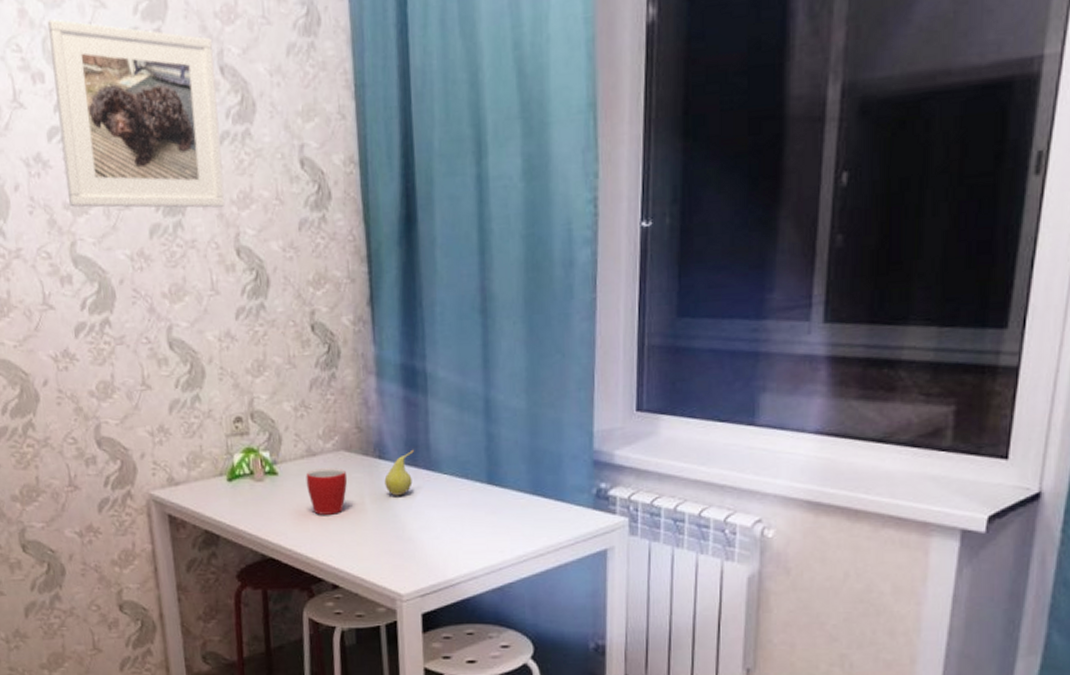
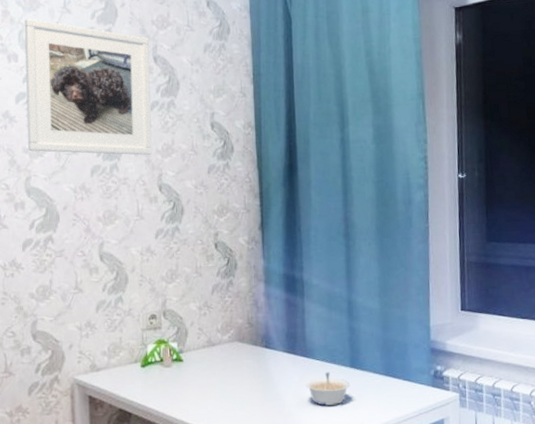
mug: present [306,468,348,515] -> none [206,355,240,395]
fruit: present [384,449,415,496] -> none [269,340,294,378]
legume: none [430,489,487,530] -> present [306,372,351,406]

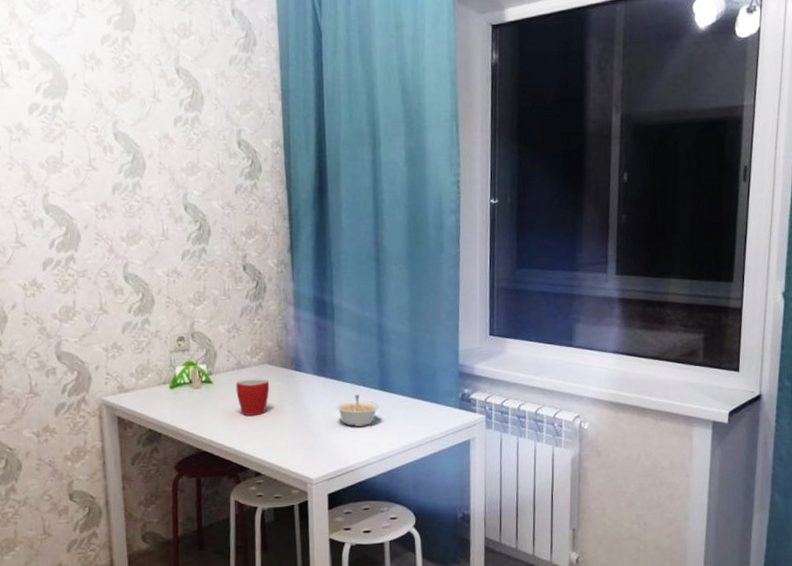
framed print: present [24,18,152,155] -> none [34,22,177,173]
mug: none [206,355,240,395] -> present [236,378,270,416]

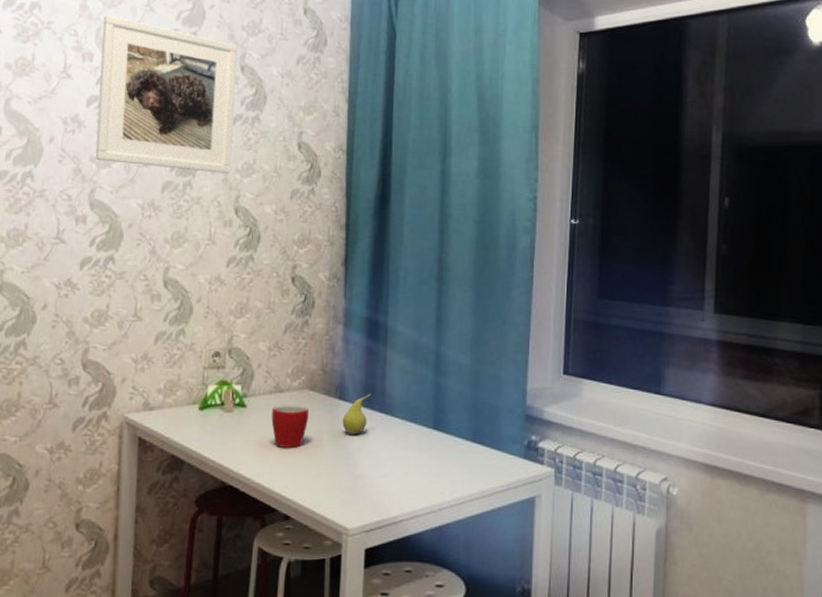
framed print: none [34,22,177,173] -> present [95,15,237,173]
fruit: none [299,363,324,400] -> present [342,393,372,435]
legume: present [335,394,380,427] -> none [381,432,432,471]

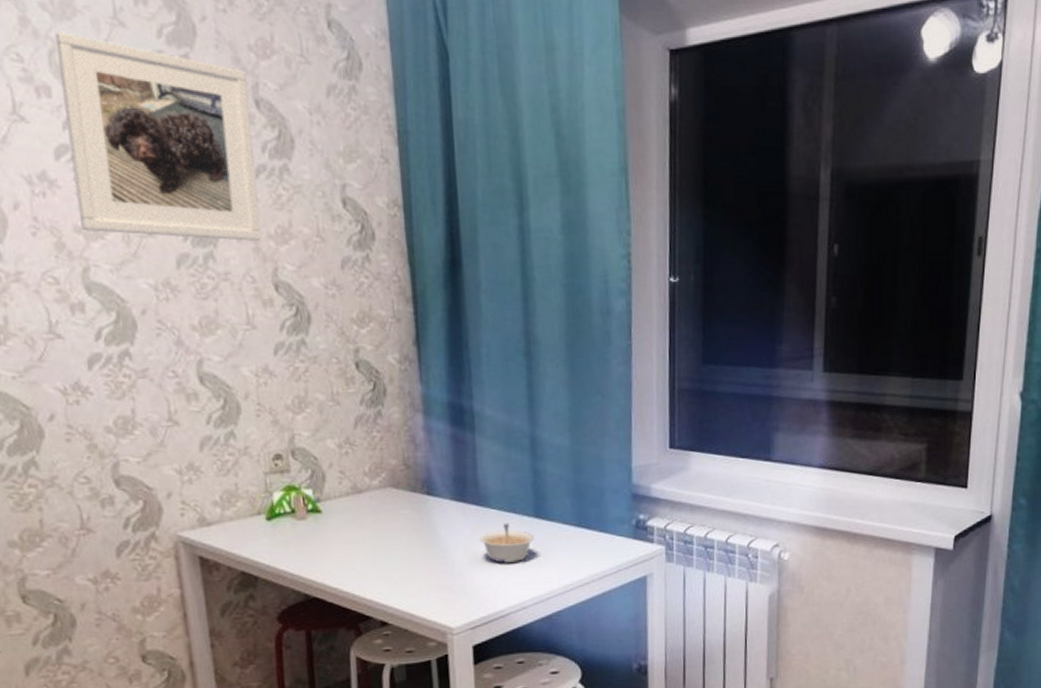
mug: present [271,404,310,448] -> none [351,505,396,552]
fruit: present [342,393,372,435] -> none [433,485,464,531]
legume: none [381,432,432,471] -> present [479,523,535,563]

